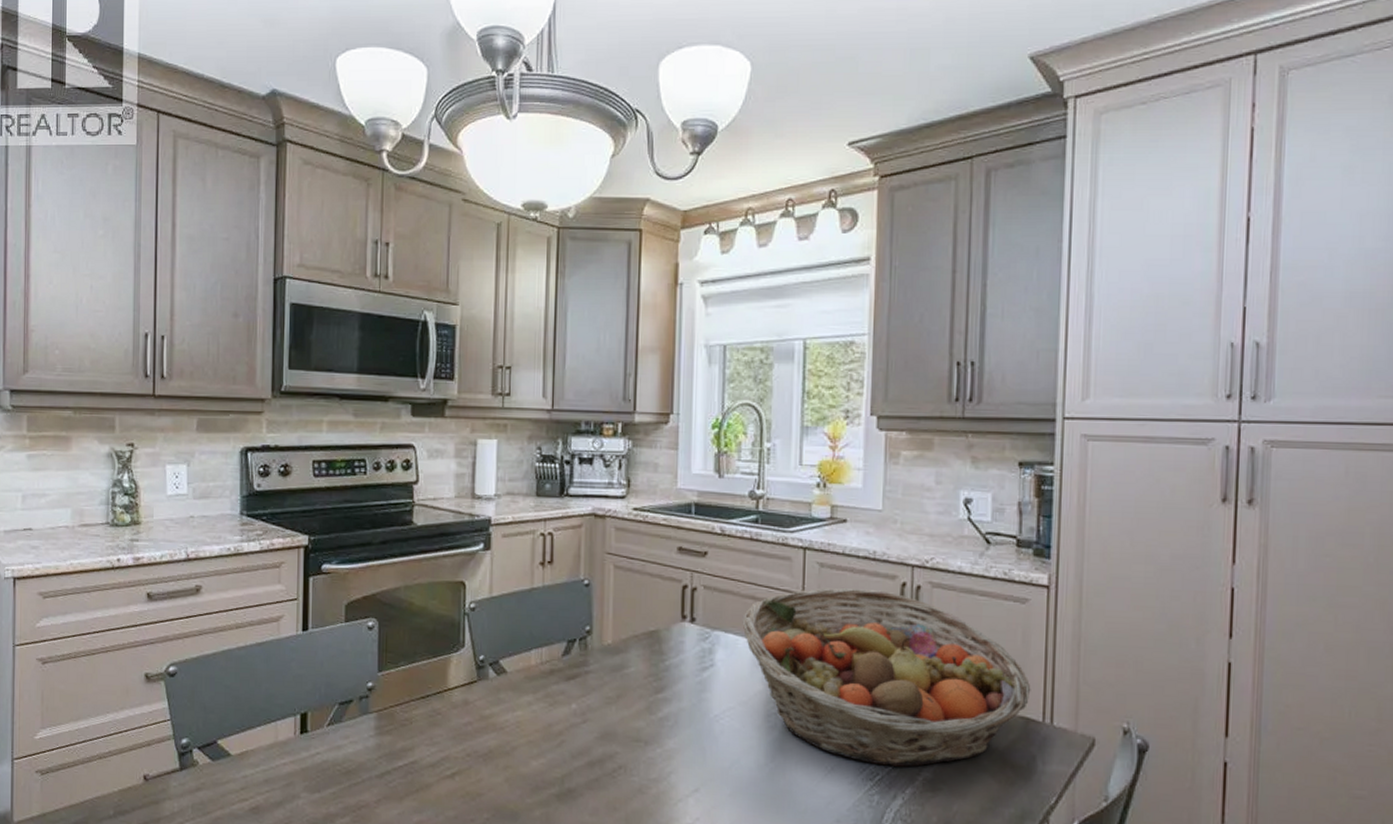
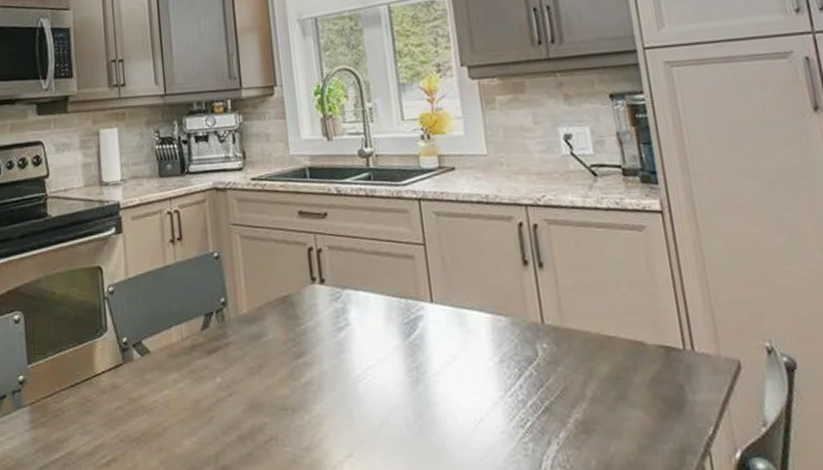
fruit basket: present [742,588,1031,767] -> none [370,233,666,411]

